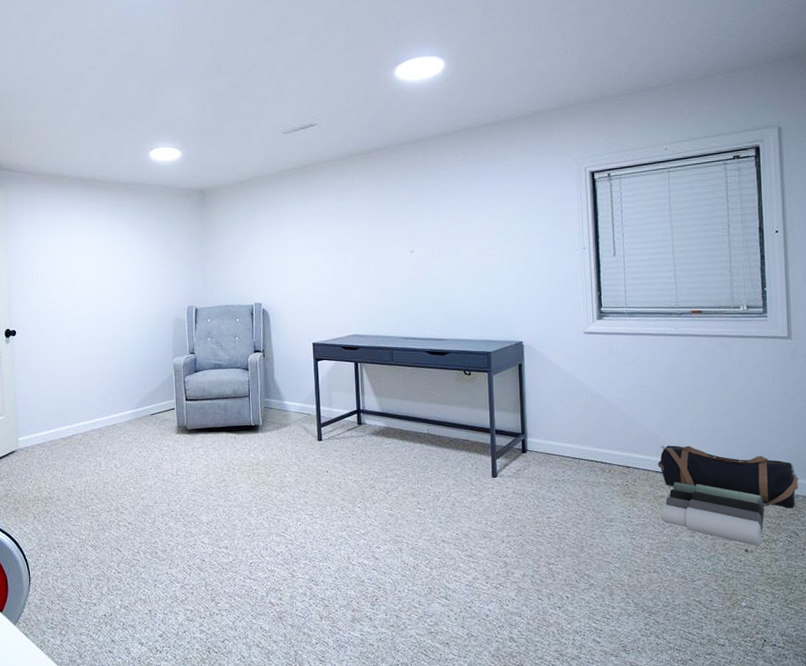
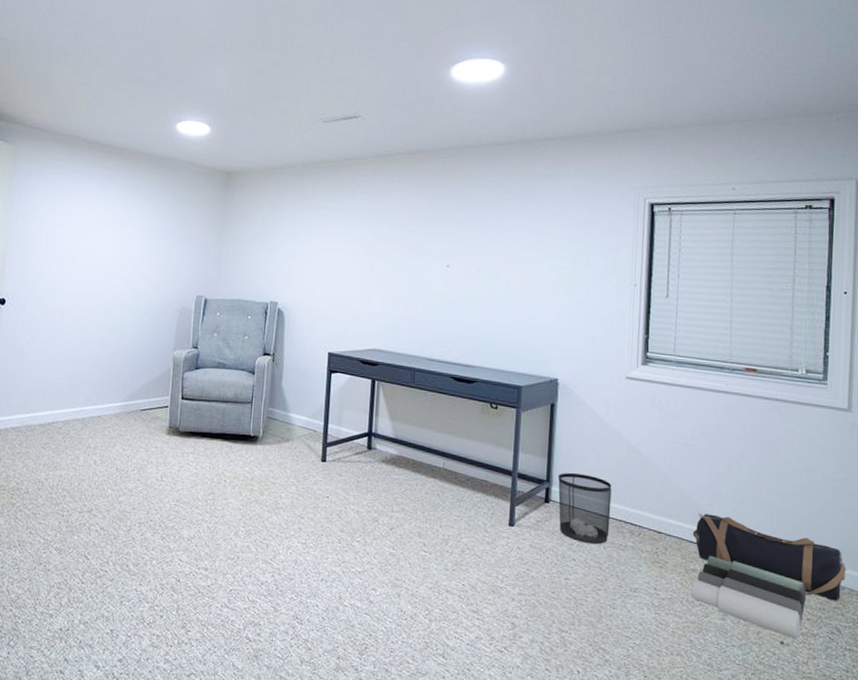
waste bin: none [532,423,583,485] -> present [558,472,612,545]

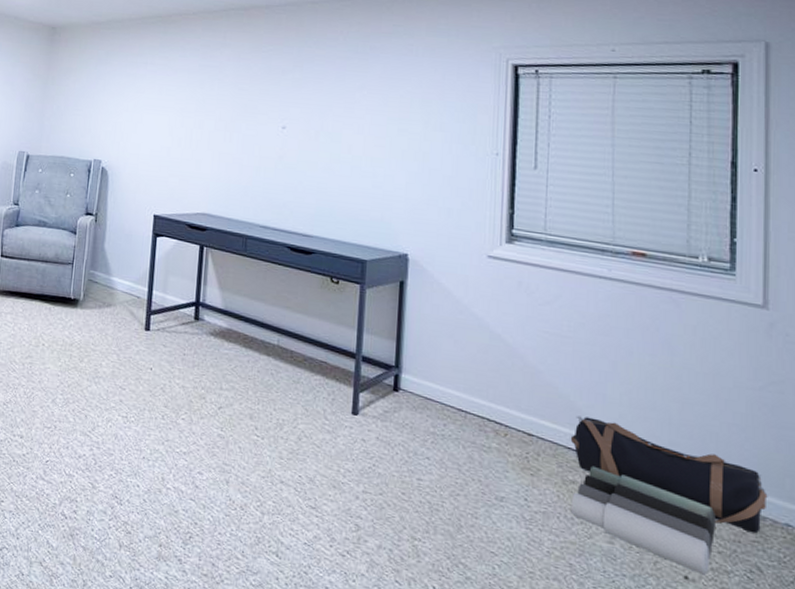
waste bin: present [558,472,612,545] -> none [408,359,472,444]

